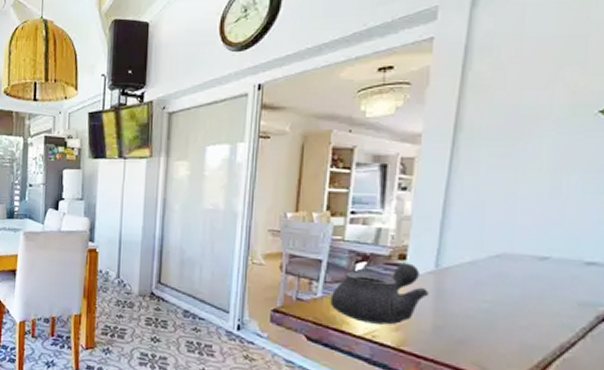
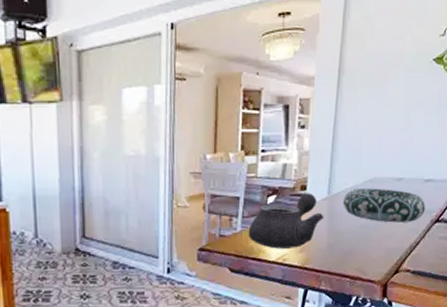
decorative bowl: none [456,264,586,315] -> present [343,188,425,223]

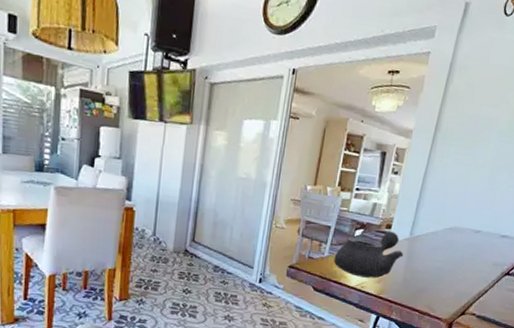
decorative bowl: present [343,188,425,223] -> none [422,234,499,271]

